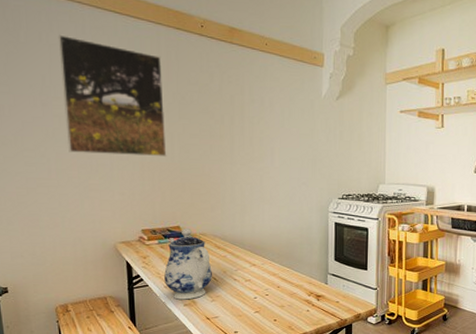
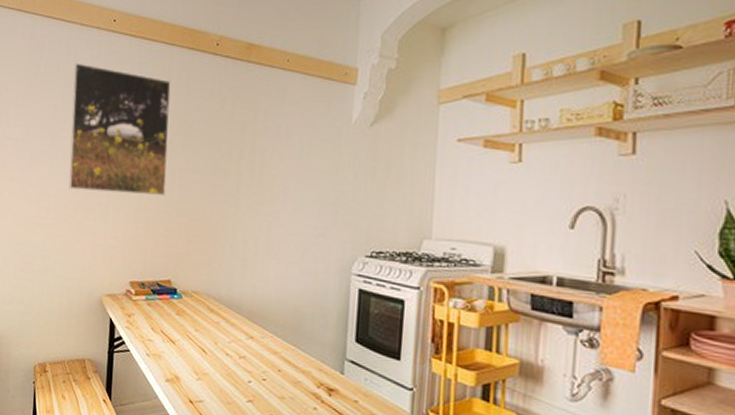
teapot: present [164,228,212,300] -> none [147,283,202,374]

